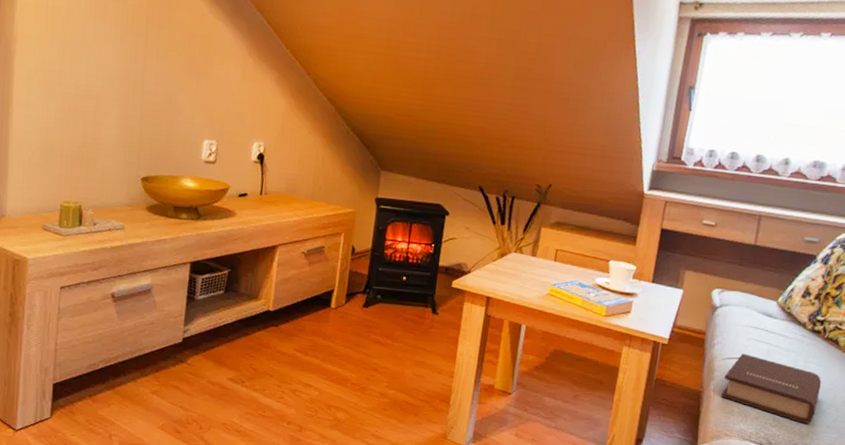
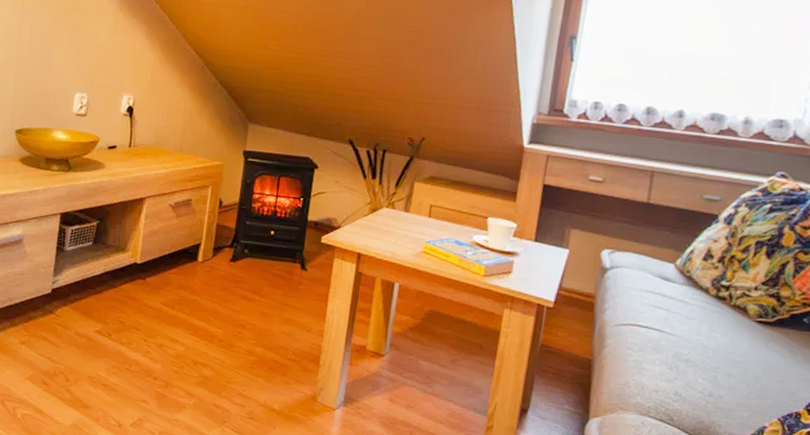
book: present [721,353,822,424] -> none [614,319,729,400]

